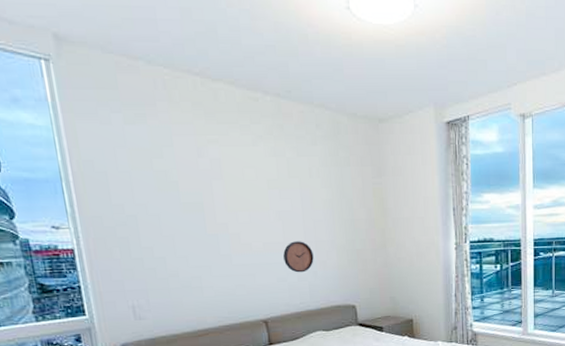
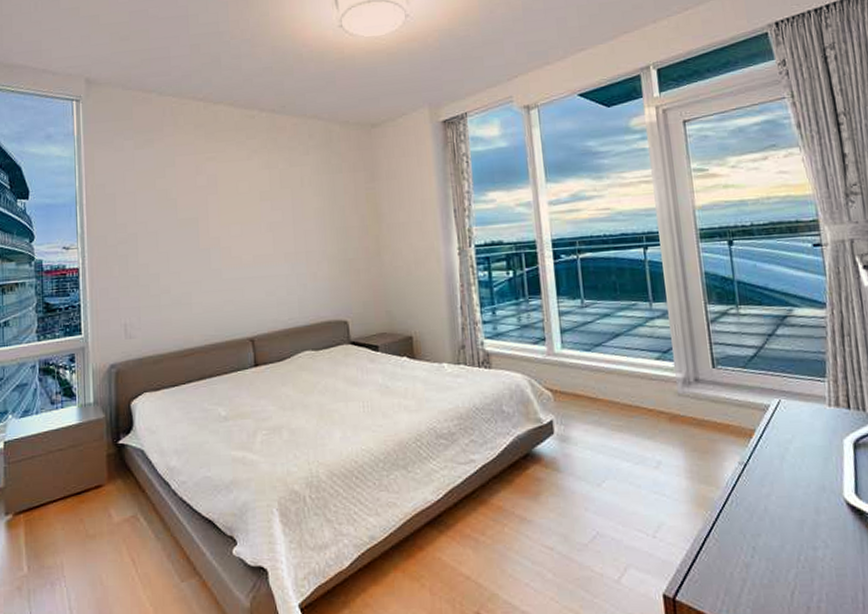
clock: present [283,241,314,273] -> none [273,252,304,286]

